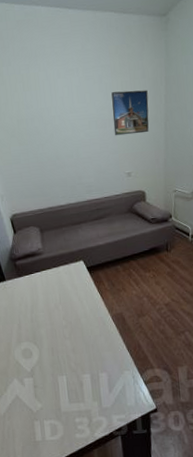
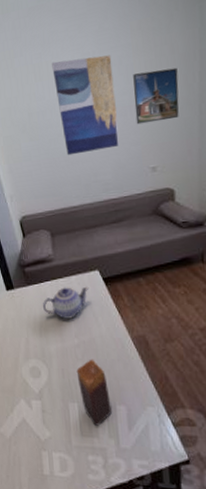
teapot: none [33,275,75,304] -> present [42,286,89,319]
wall art: none [39,73,100,160] -> present [52,55,119,156]
candle: none [64,336,95,393] -> present [76,359,112,426]

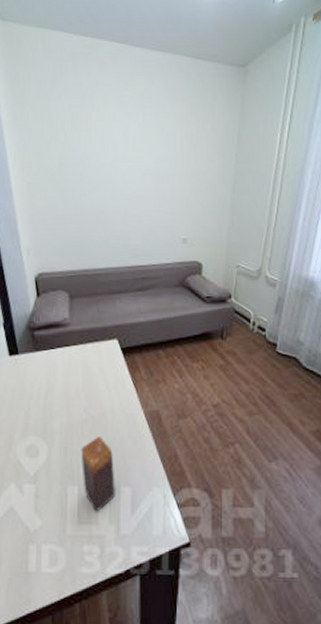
teapot: present [42,286,89,319] -> none [50,355,105,391]
wall art: present [52,55,119,156] -> none [91,114,154,214]
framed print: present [133,67,179,125] -> none [172,144,216,195]

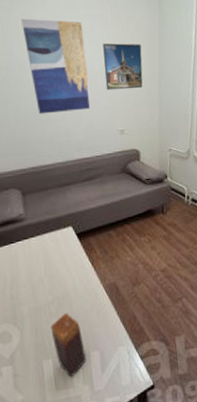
wall art: none [91,114,154,214] -> present [21,18,91,114]
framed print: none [172,144,216,195] -> present [103,43,143,91]

